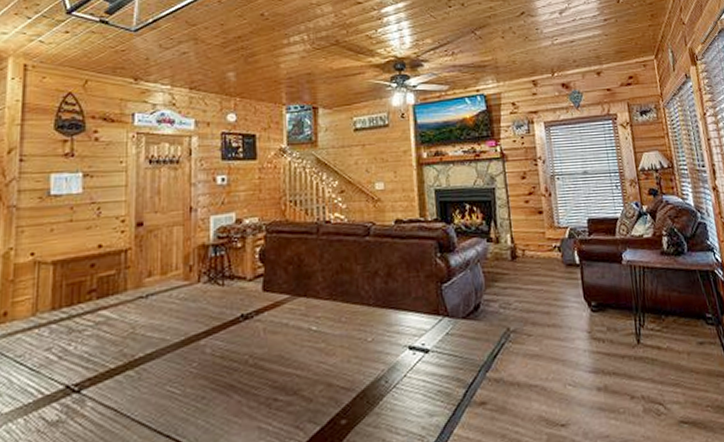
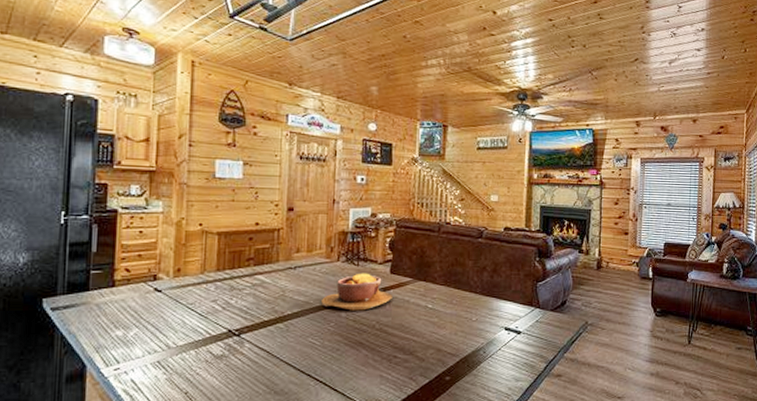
bowl: none [179,293,267,345] -> present [320,273,392,311]

